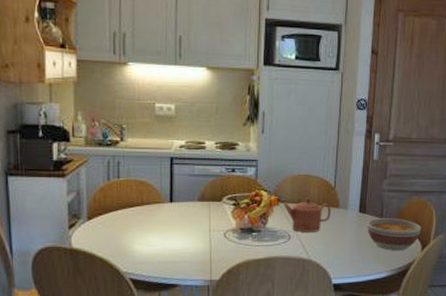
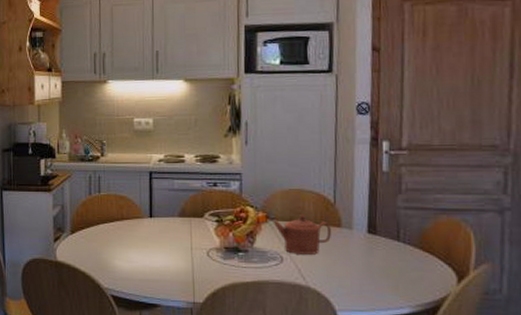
bowl: present [366,218,421,250] -> none [378,241,455,281]

